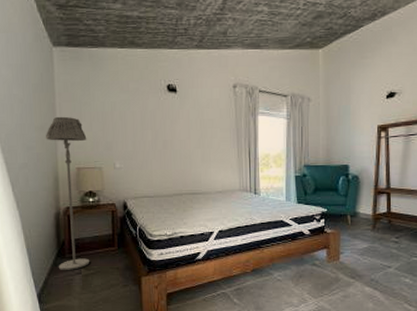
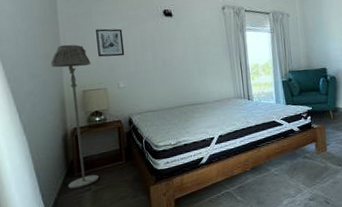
wall art: none [93,101,123,134] -> present [96,28,125,57]

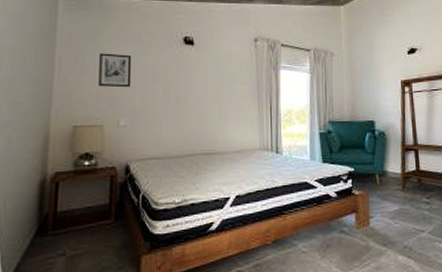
floor lamp: present [50,44,99,189] -> none [36,68,88,252]

